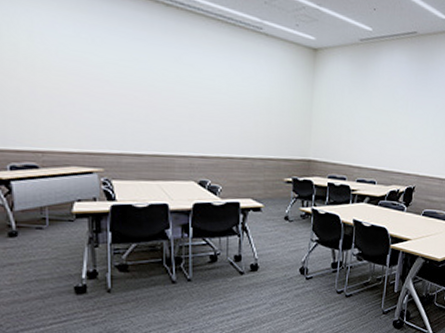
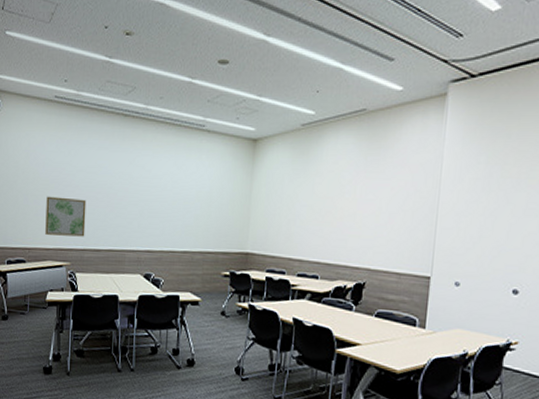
wall art: none [64,90,122,140] -> present [45,196,86,237]

